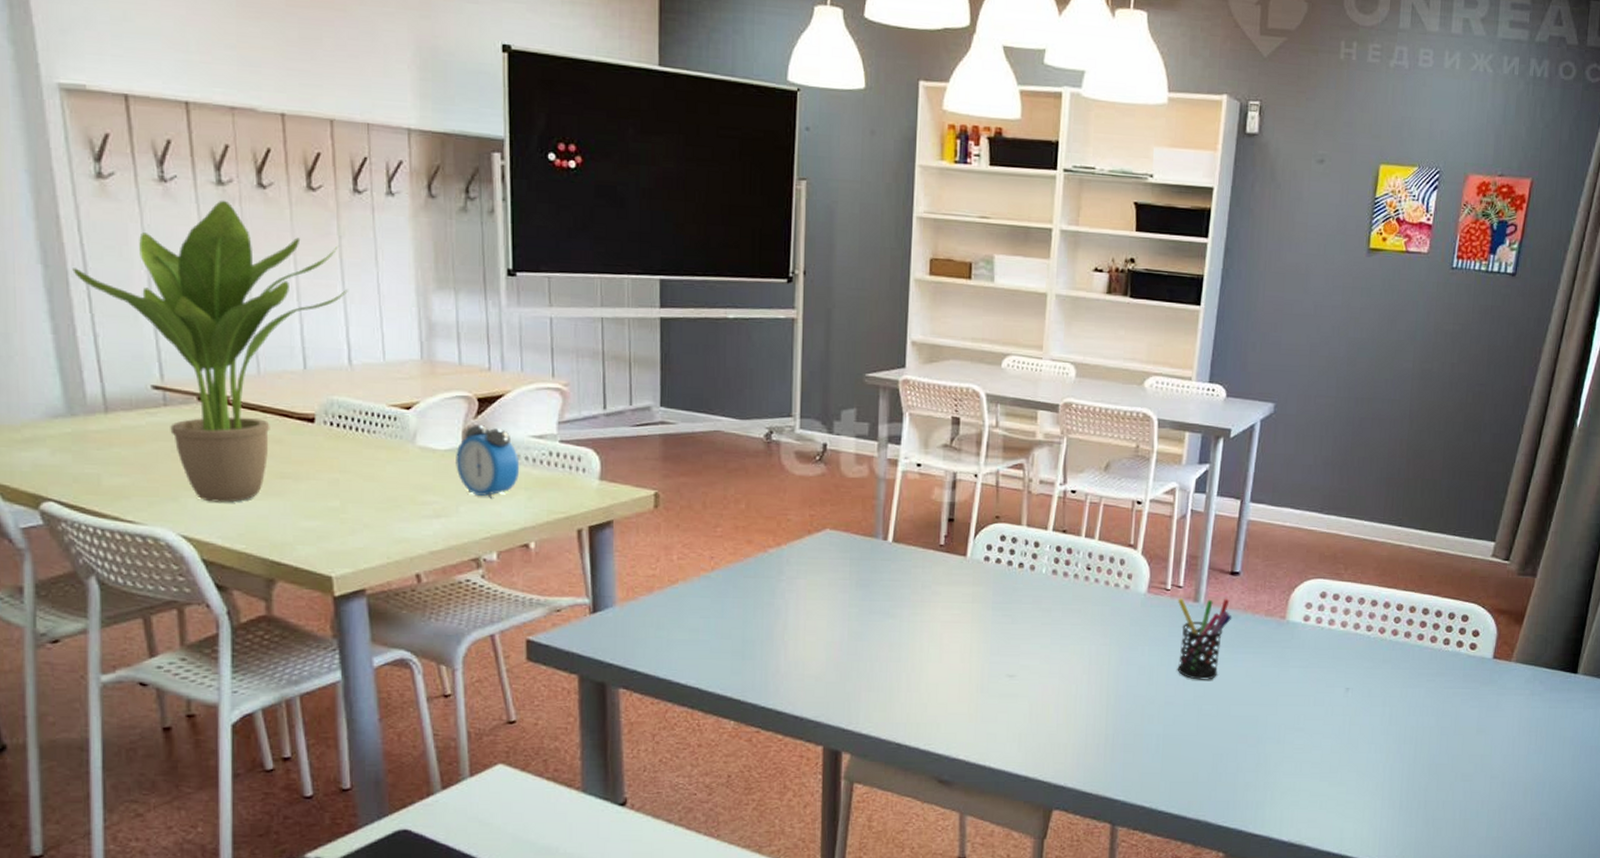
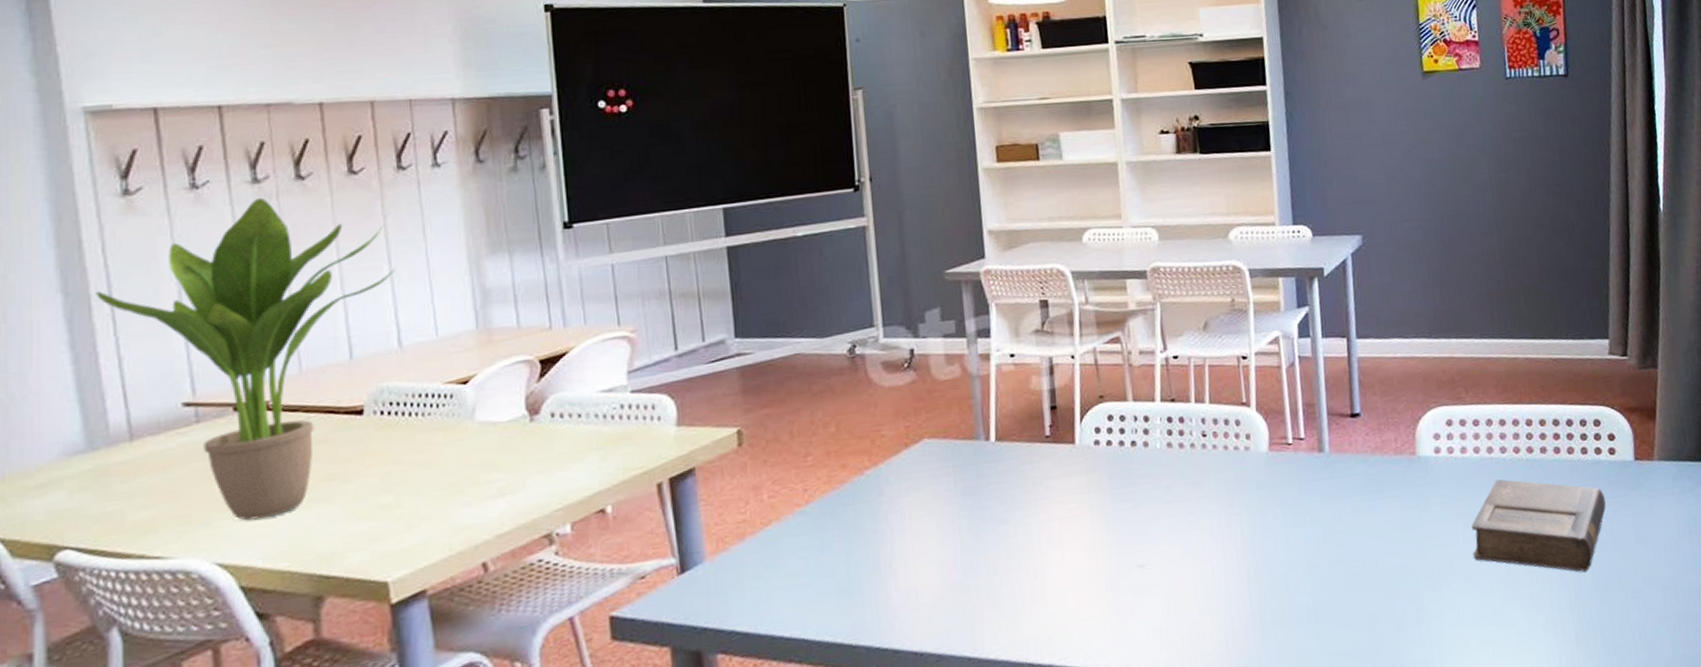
alarm clock: present [456,425,520,499] -> none [519,388,590,466]
pen holder: present [1177,598,1232,680] -> none [1301,443,1362,537]
book: none [1320,655,1456,751] -> present [1471,479,1606,573]

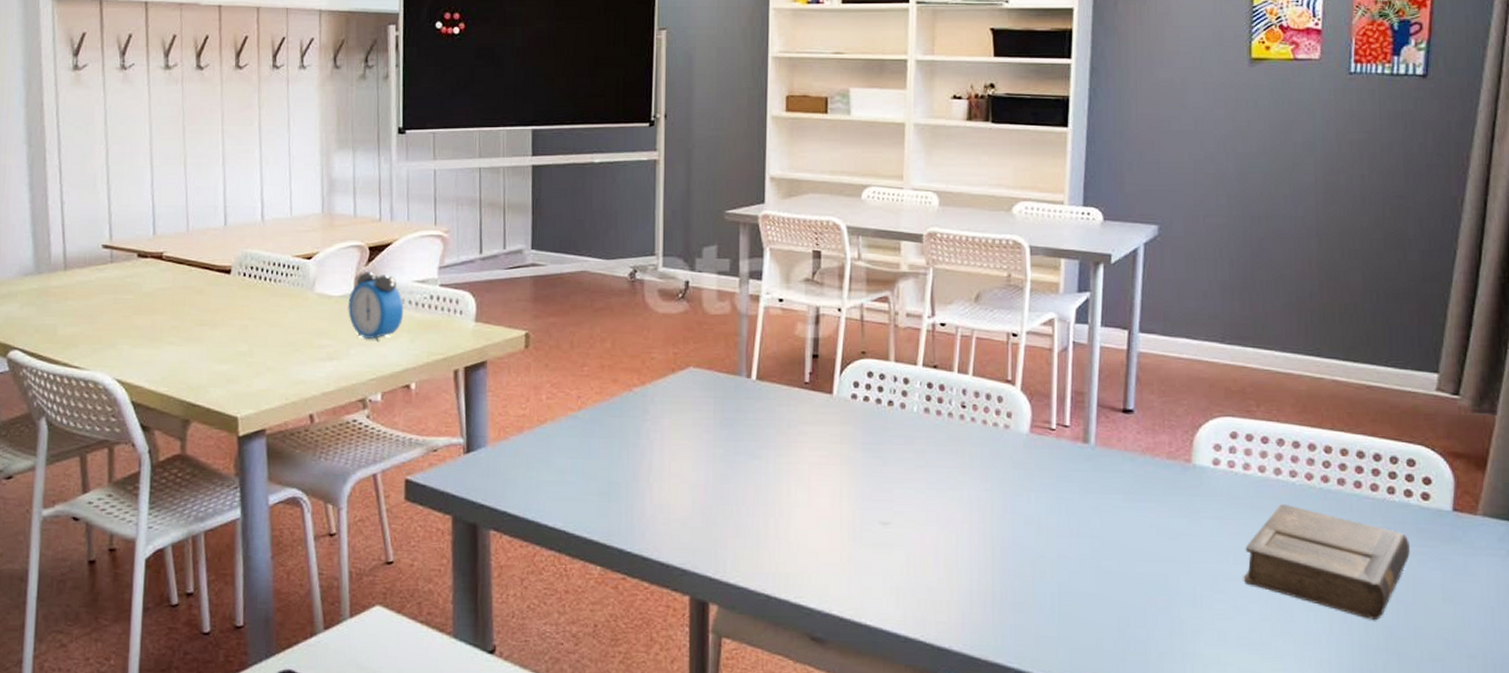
potted plant: present [95,197,395,521] -> none [49,81,264,349]
alarm clock: none [519,388,590,466] -> present [348,272,404,341]

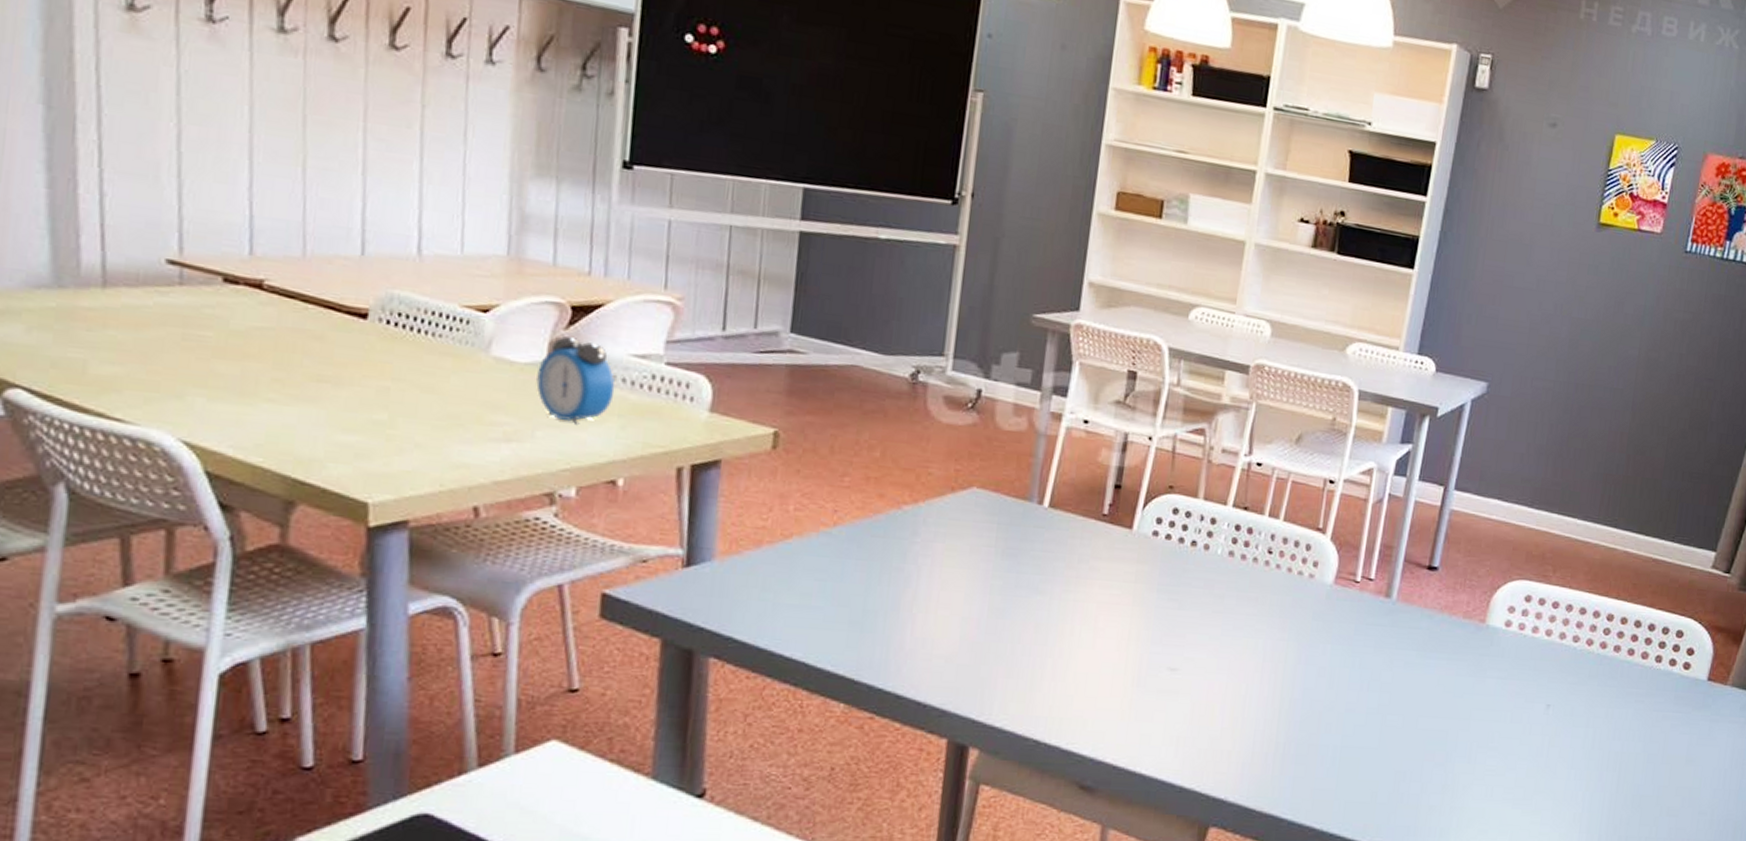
book: present [1243,505,1410,621] -> none [1516,668,1667,779]

